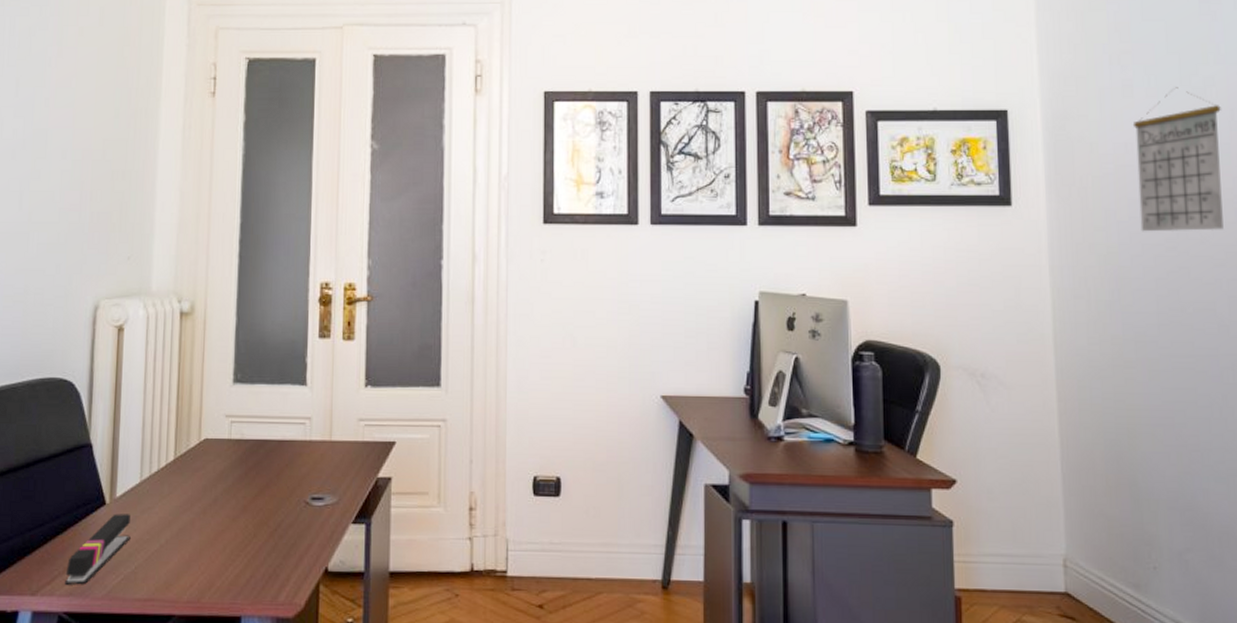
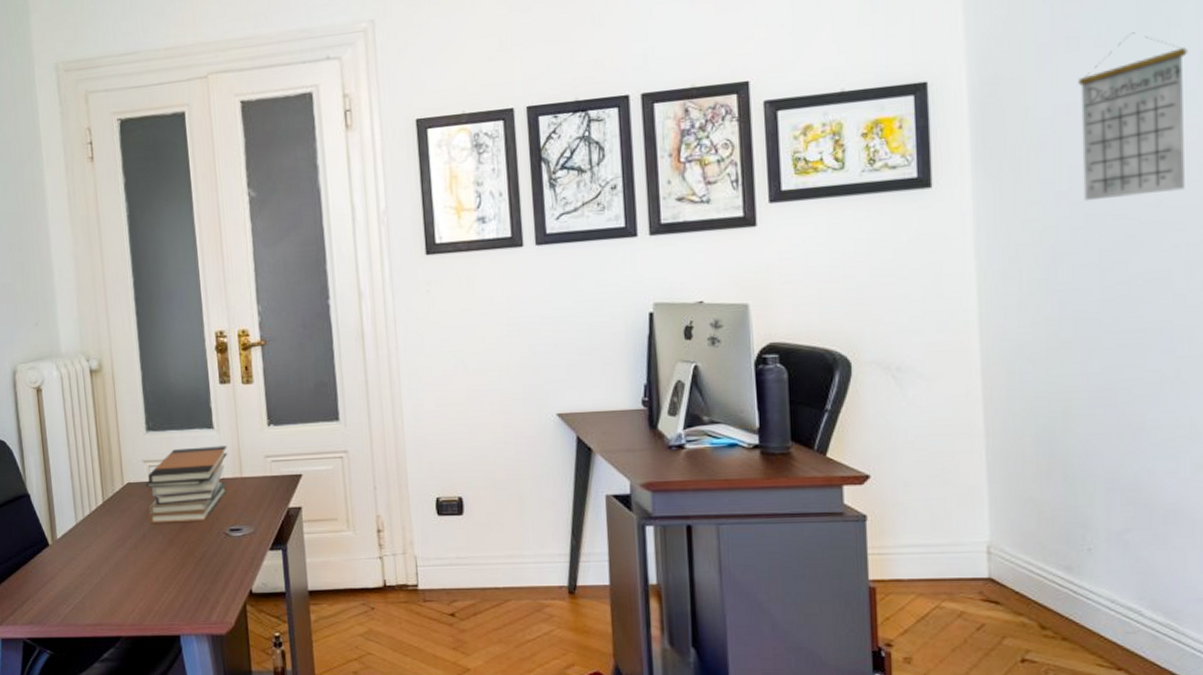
stapler: present [65,513,131,585] -> none [23,553,75,615]
book stack: none [223,404,319,488] -> present [145,446,228,524]

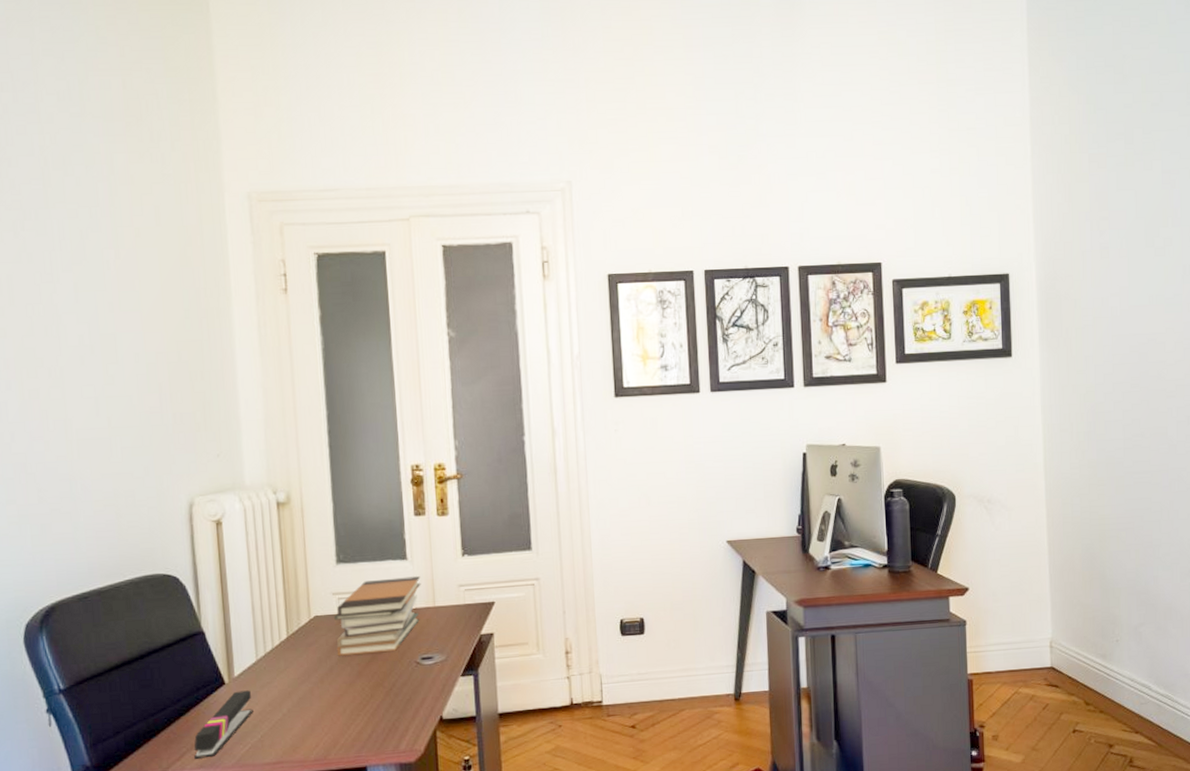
stapler: none [23,553,75,615] -> present [193,690,253,759]
calendar: present [1077,32,1188,201] -> none [1108,248,1176,373]

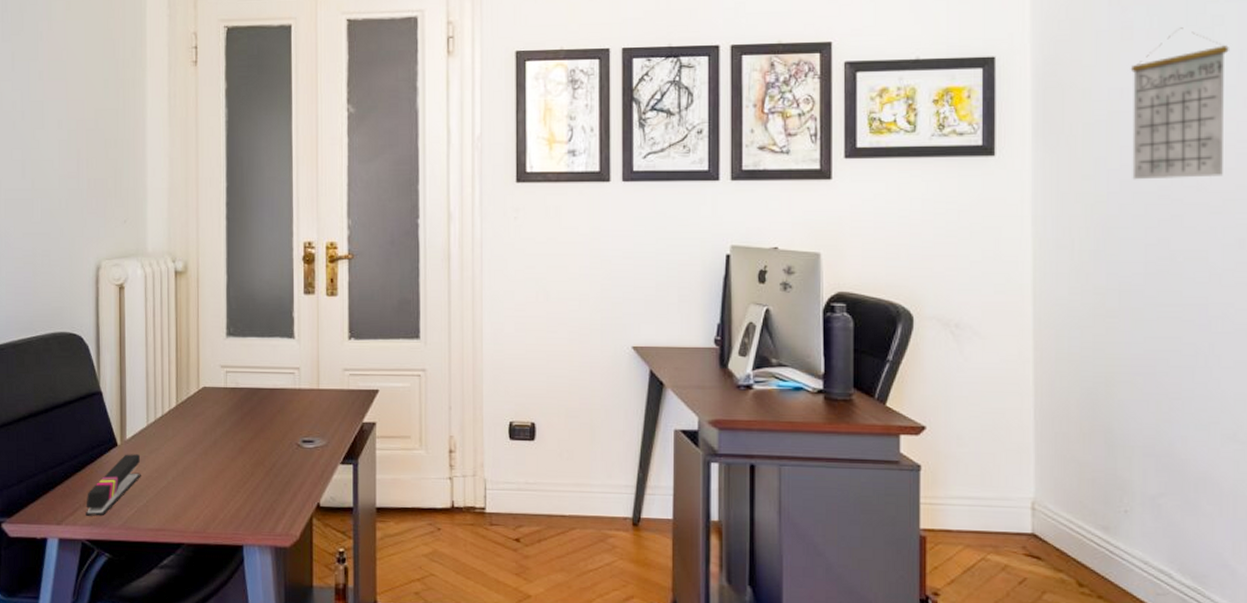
book stack: present [334,576,421,656] -> none [221,356,307,431]
calendar: none [1108,248,1176,373] -> present [1130,27,1229,180]

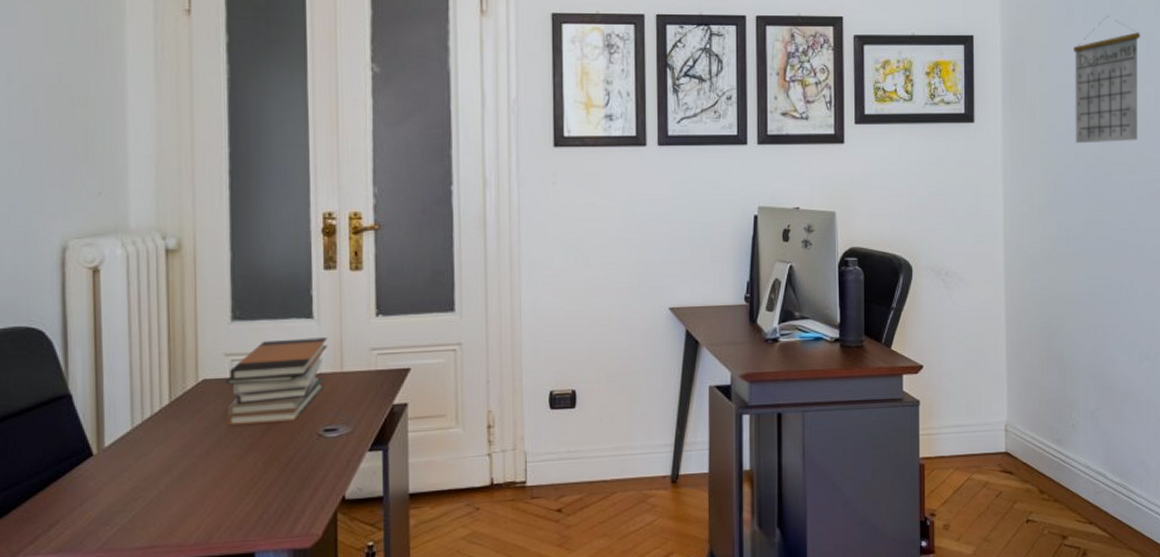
stapler: present [86,454,141,516] -> none [51,463,125,542]
book stack: none [221,356,307,431] -> present [226,337,328,426]

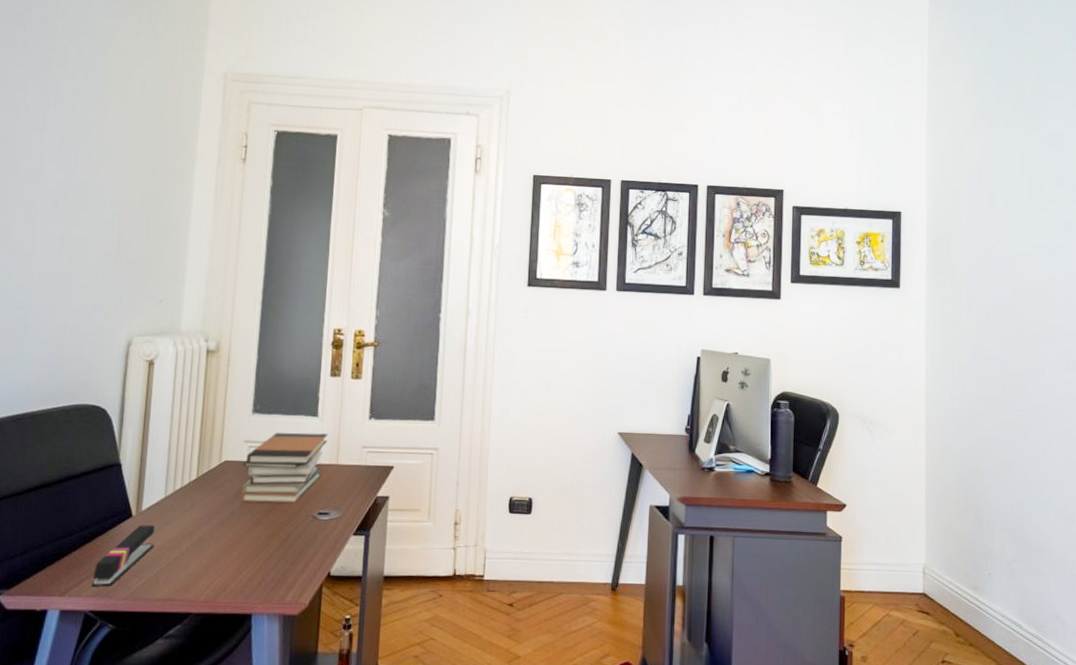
stapler: none [51,463,125,542] -> present [92,525,155,587]
calendar: present [1072,16,1141,144] -> none [993,201,1058,315]

